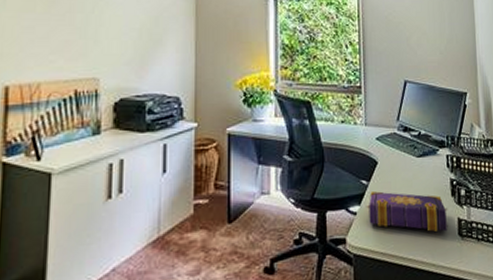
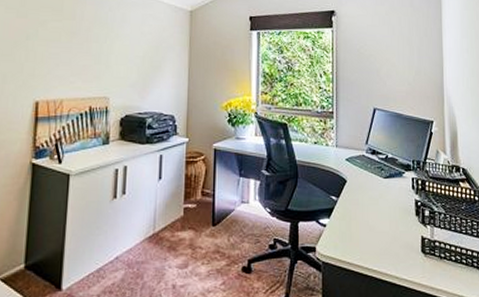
book: present [366,191,448,232] -> none [335,207,412,247]

